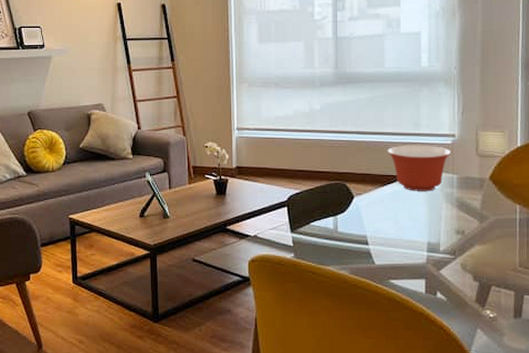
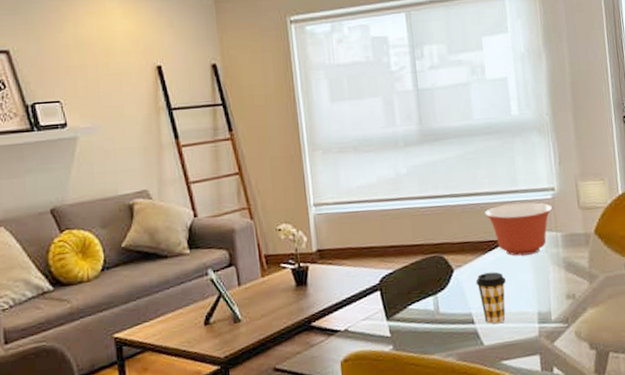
coffee cup: none [373,202,401,248] -> present [476,271,506,325]

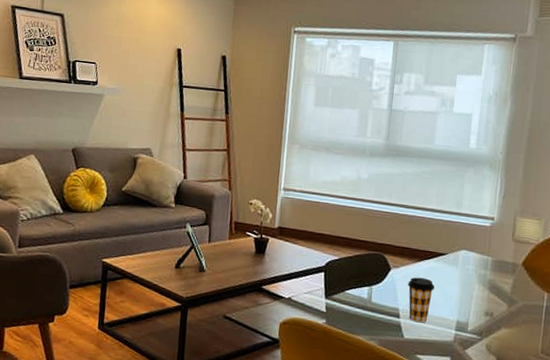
mixing bowl: present [485,202,553,256] -> none [428,223,489,271]

